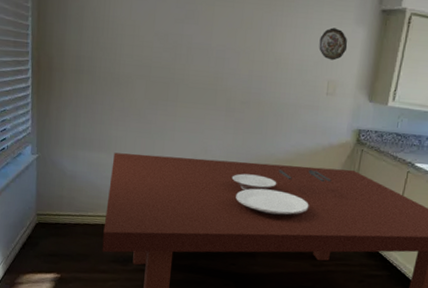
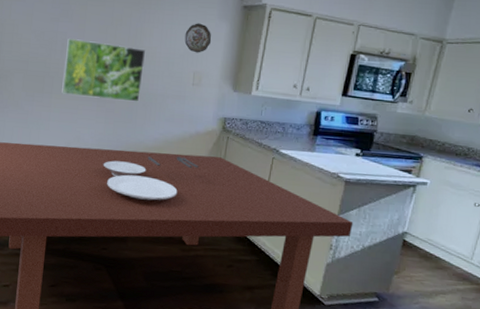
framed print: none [187,42,278,112] -> present [61,38,146,102]

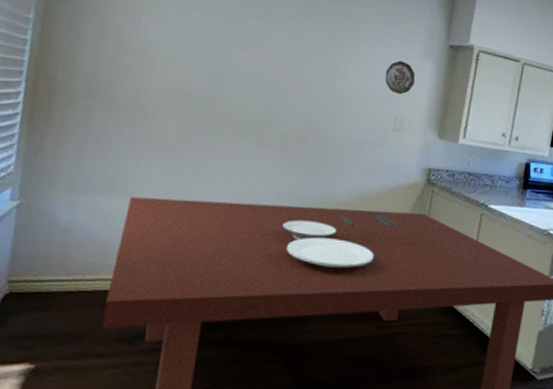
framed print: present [61,38,146,102] -> none [231,69,340,149]

